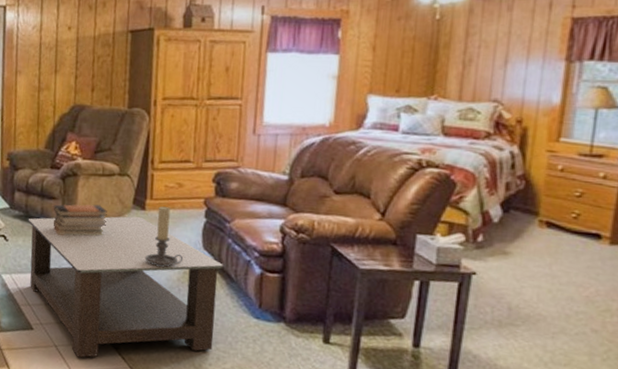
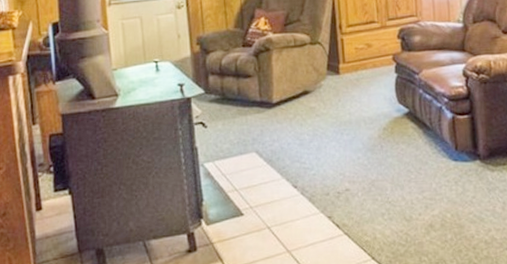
coffee table: present [27,216,223,358] -> none [225,81,420,235]
book stack: present [53,204,107,236] -> none [249,76,305,113]
candle holder: present [145,206,184,267] -> none [345,68,382,127]

